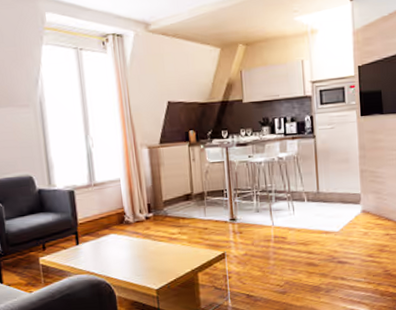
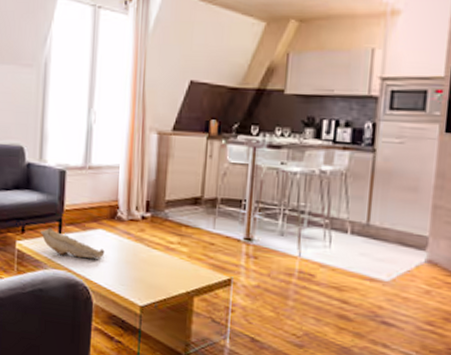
decorative bowl: none [59,240,119,263] -> present [40,227,105,259]

